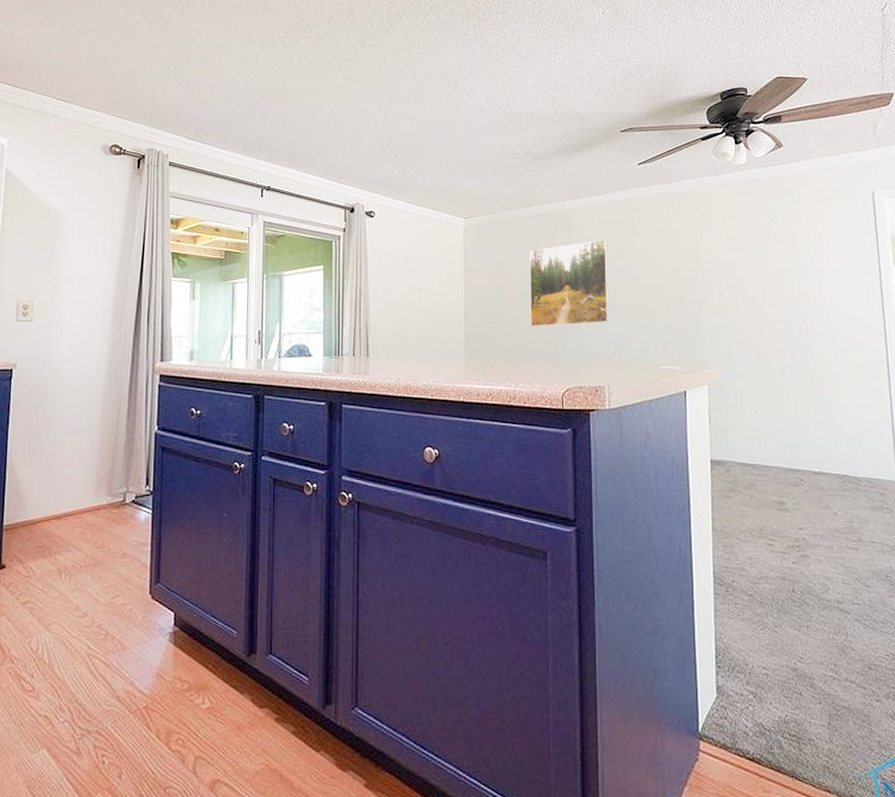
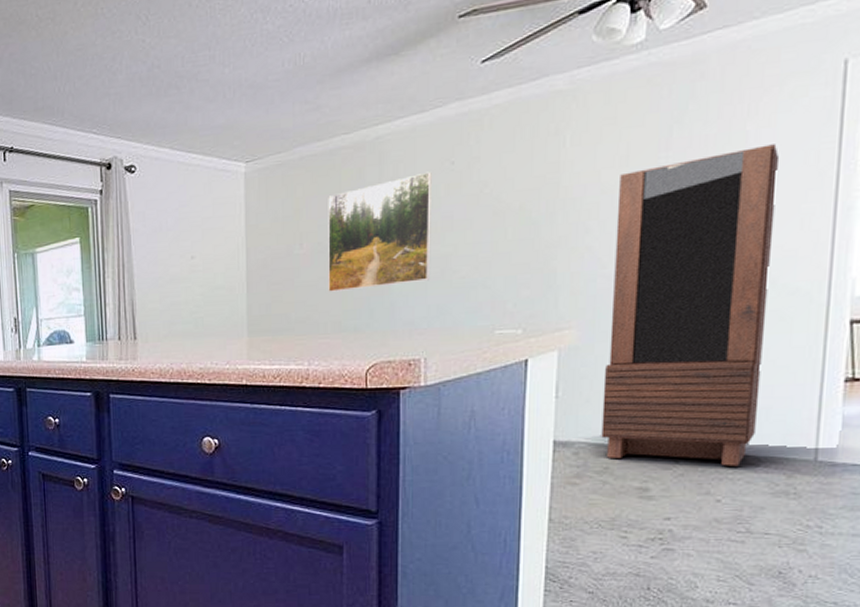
bookcase: none [739,243,854,485] -> present [601,144,780,466]

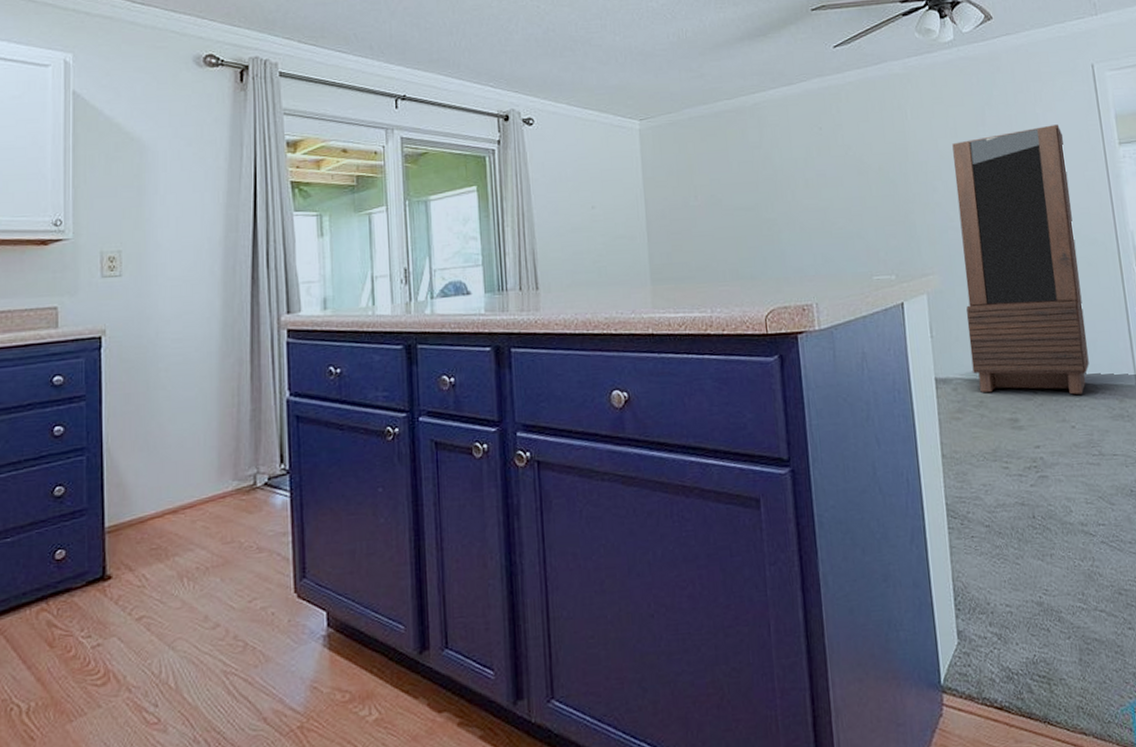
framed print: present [328,171,432,292] -> none [717,135,812,241]

